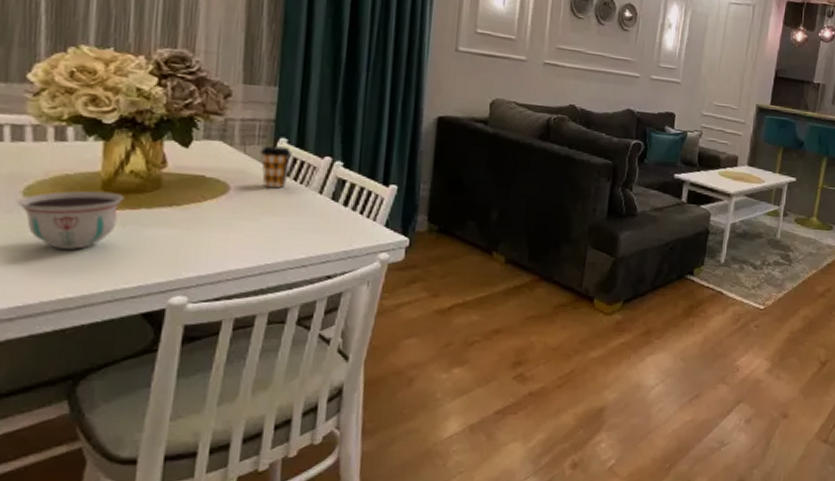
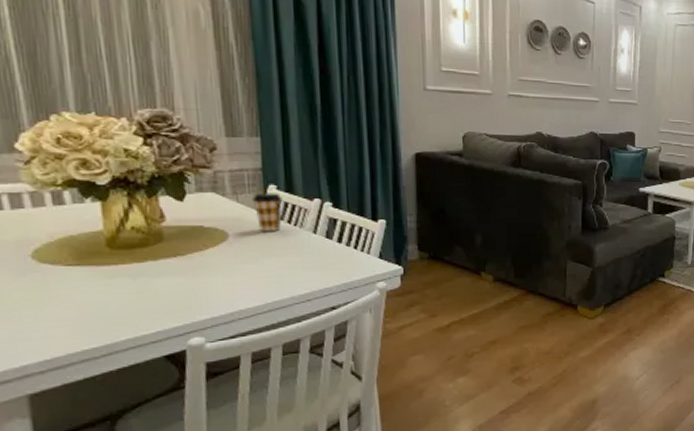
bowl: present [16,190,125,250] -> none [26,248,131,305]

